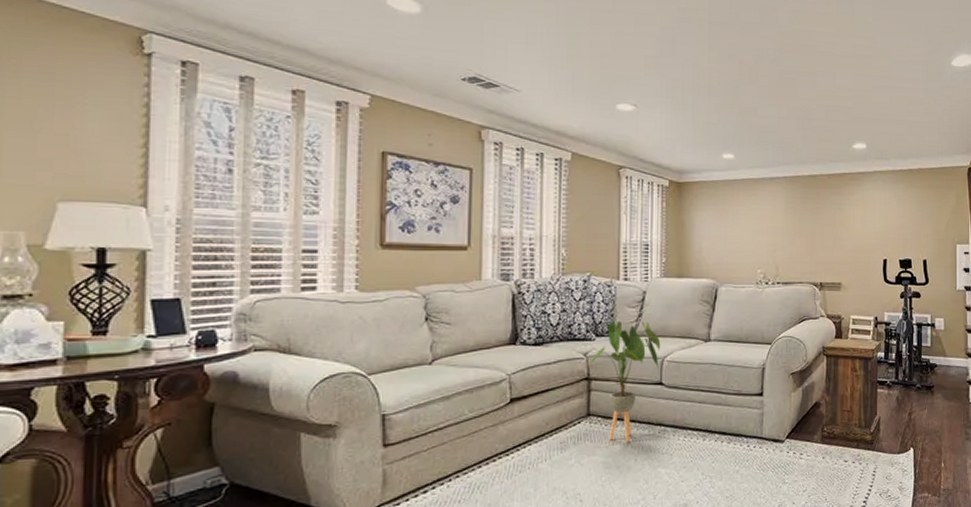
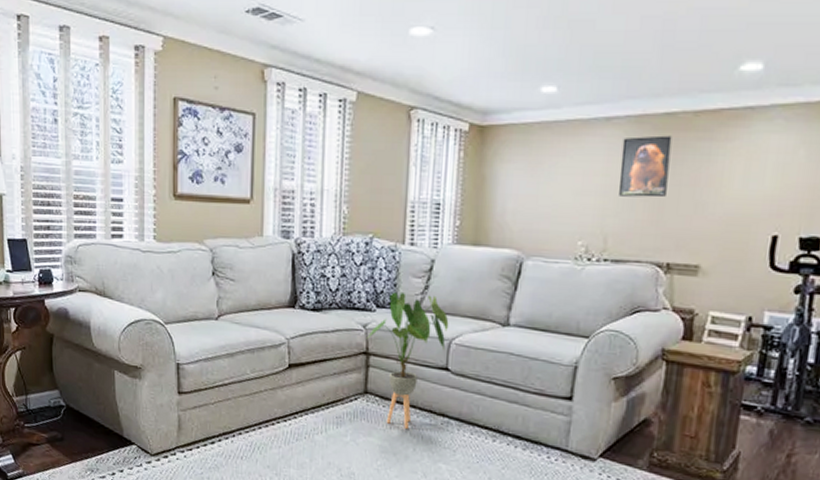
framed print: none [783,191,815,235] -> present [619,135,672,198]

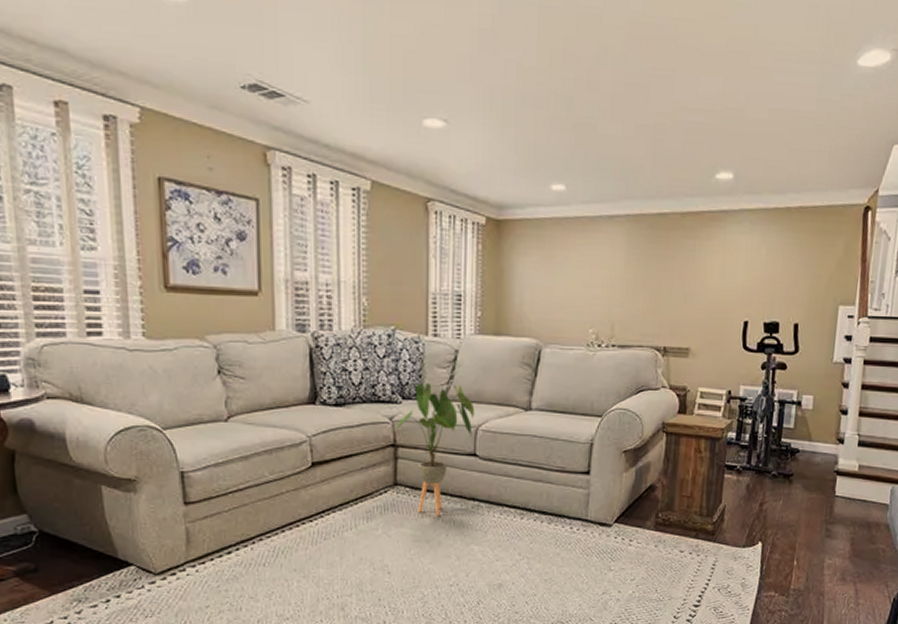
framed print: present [619,135,672,198] -> none [622,233,665,289]

